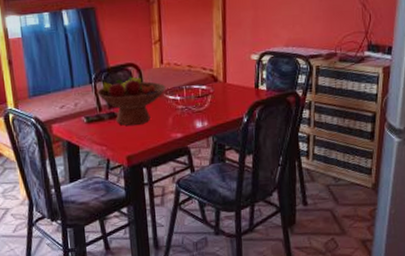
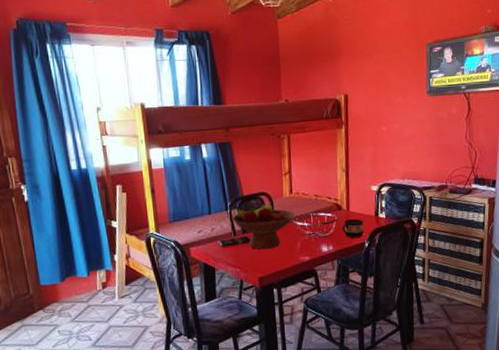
cup: none [218,91,243,113] -> present [342,218,365,238]

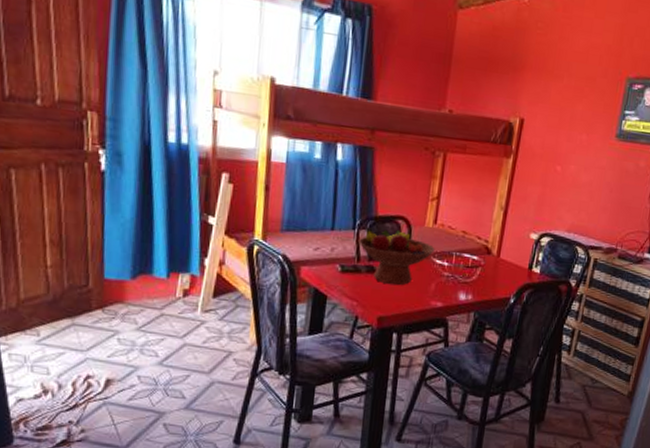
cup: present [342,218,365,238] -> none [487,267,514,291]

